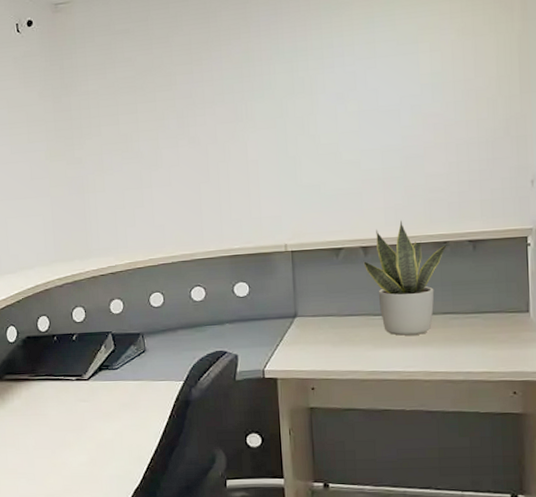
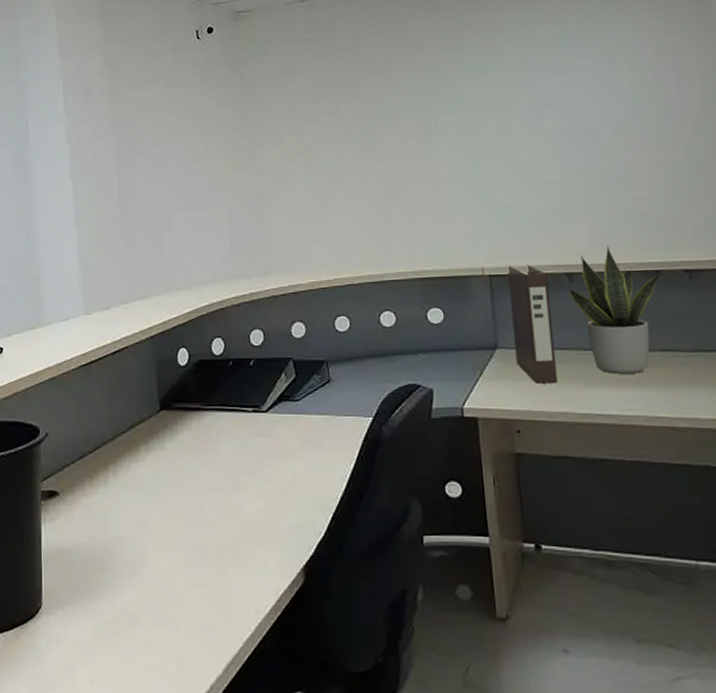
binder: none [309,240,350,346] -> present [508,264,558,383]

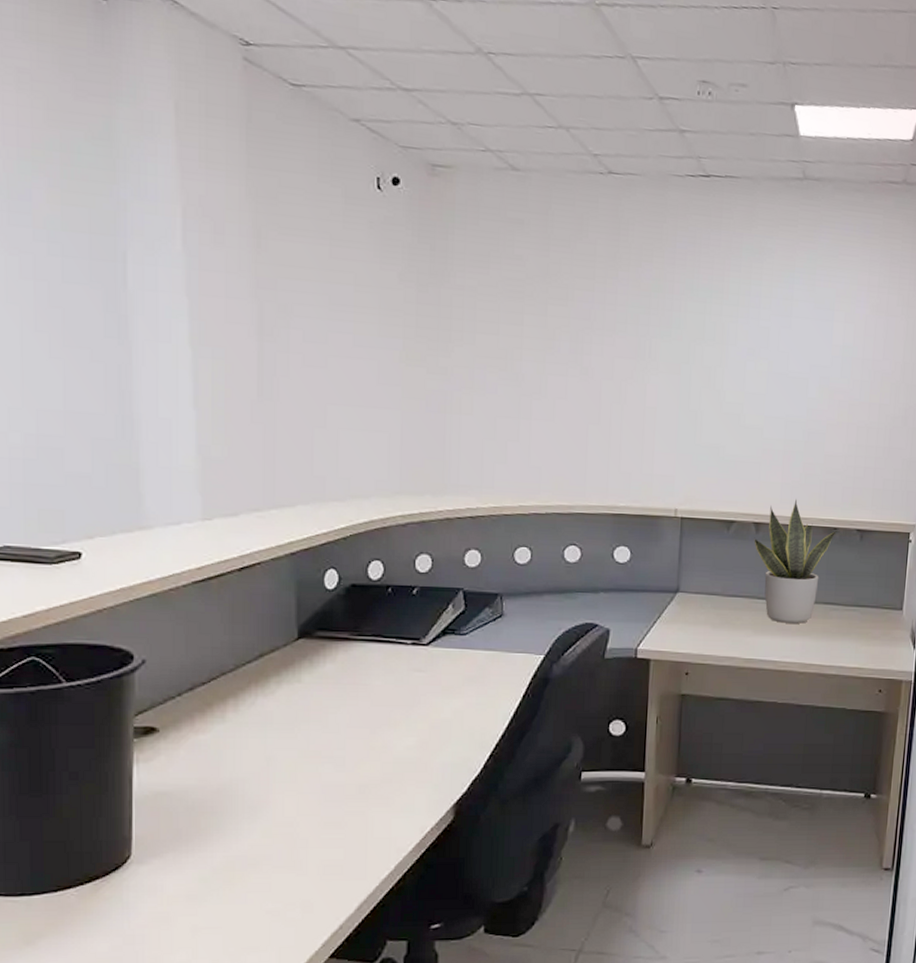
binder: present [508,264,558,383] -> none [694,509,737,629]

